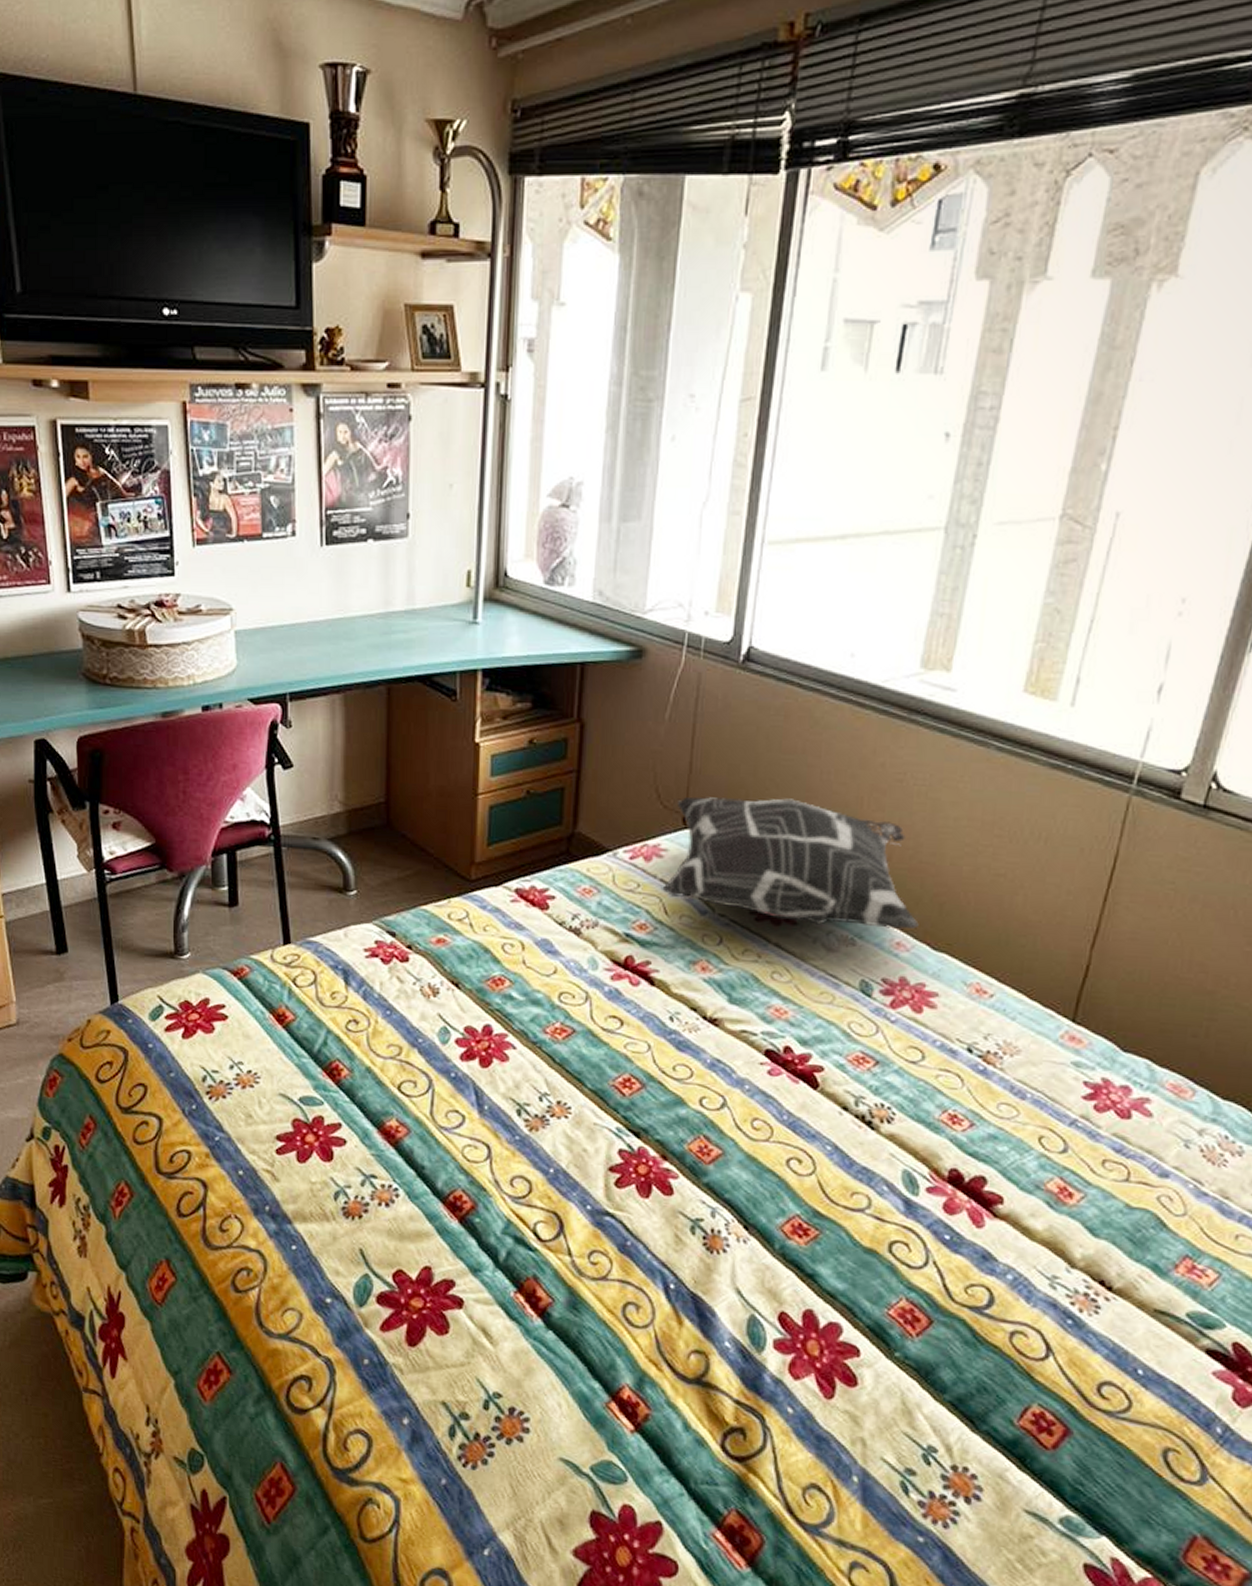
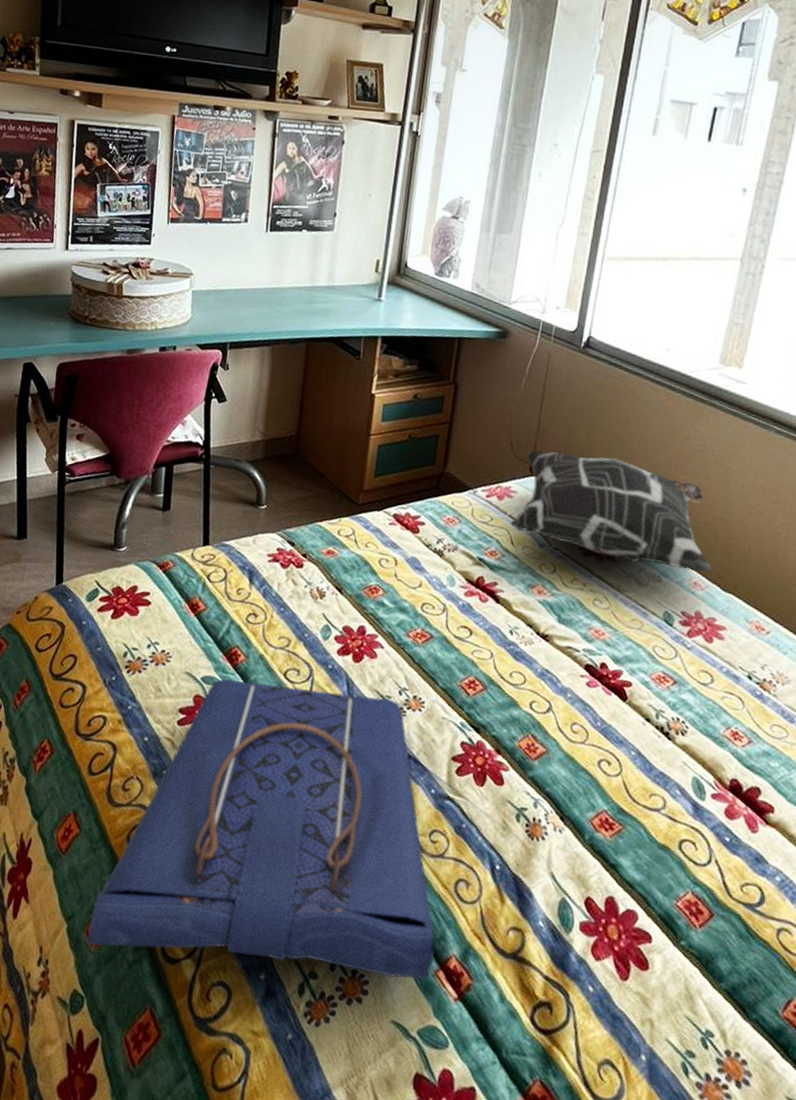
tote bag: none [200,1098,603,1413] -> present [87,678,434,980]

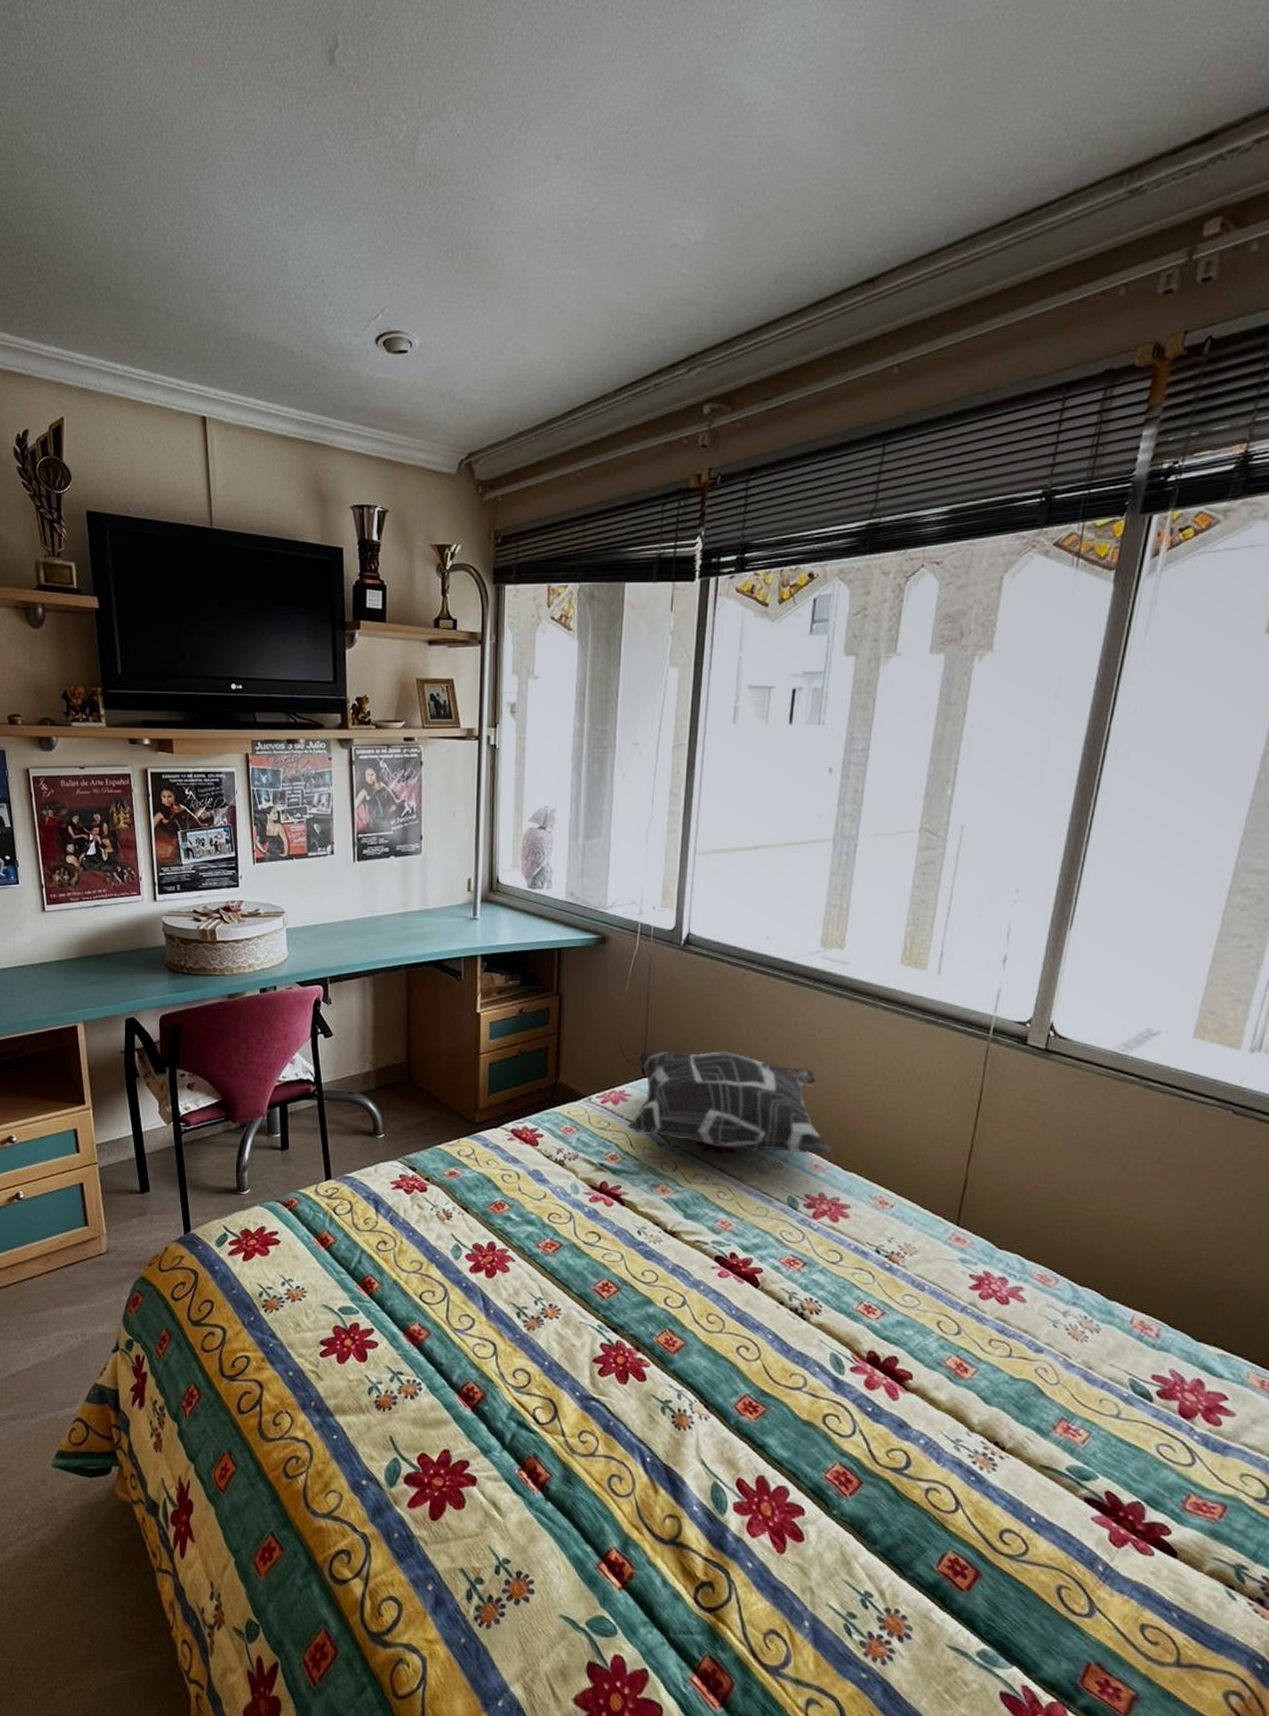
tote bag: present [87,678,434,980] -> none [256,1307,594,1576]

